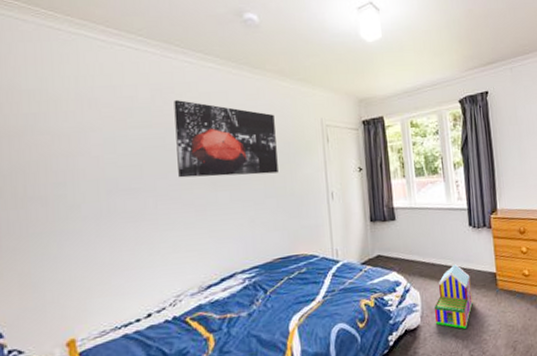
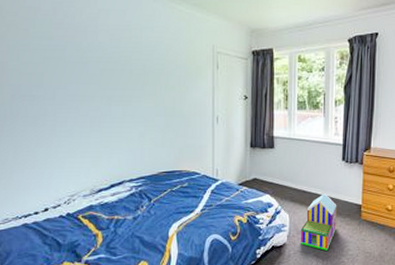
wall art: present [174,100,278,178] -> none [74,15,169,94]

